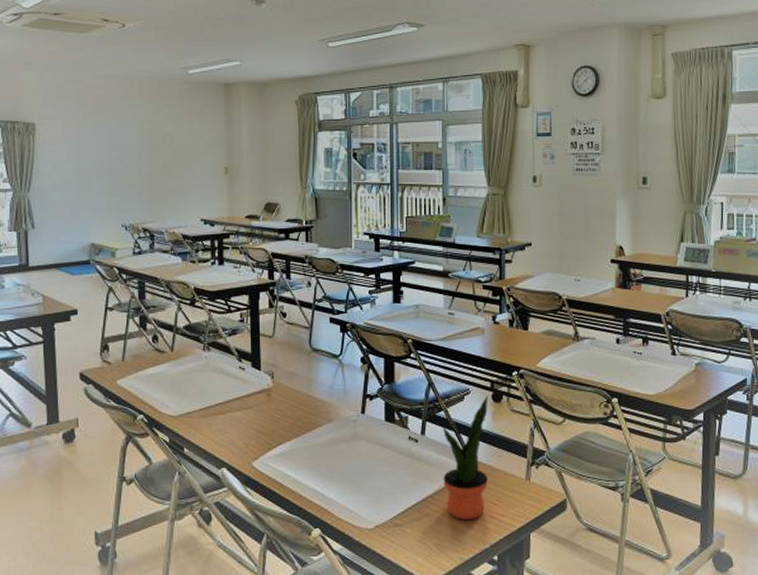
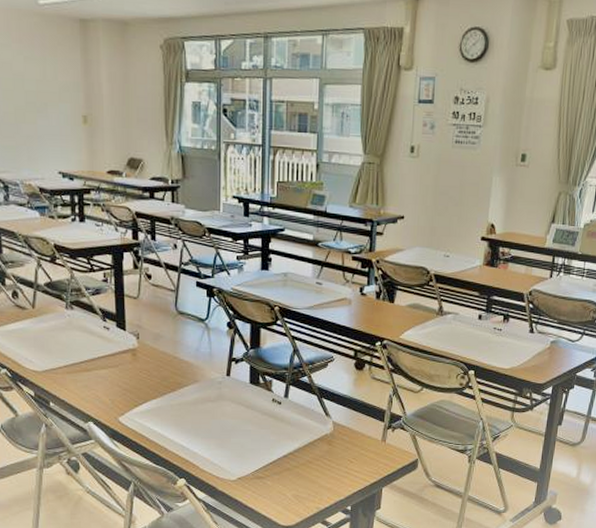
potted plant: present [442,396,489,520] -> none [304,363,351,474]

